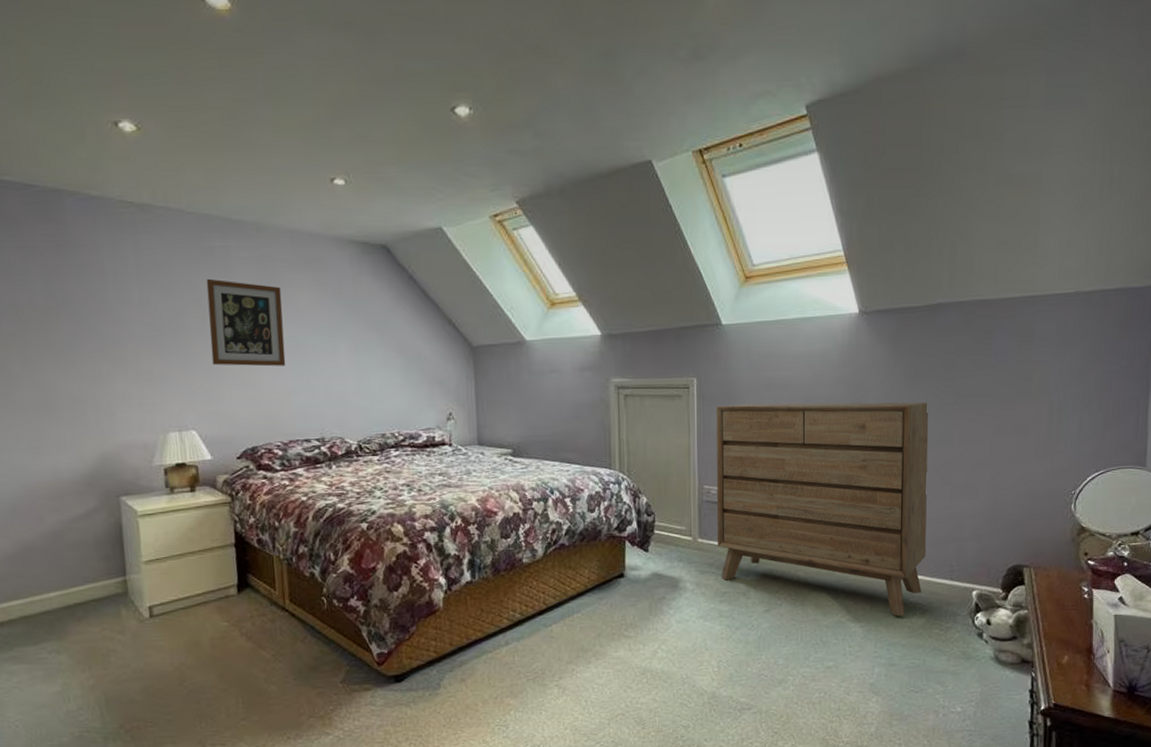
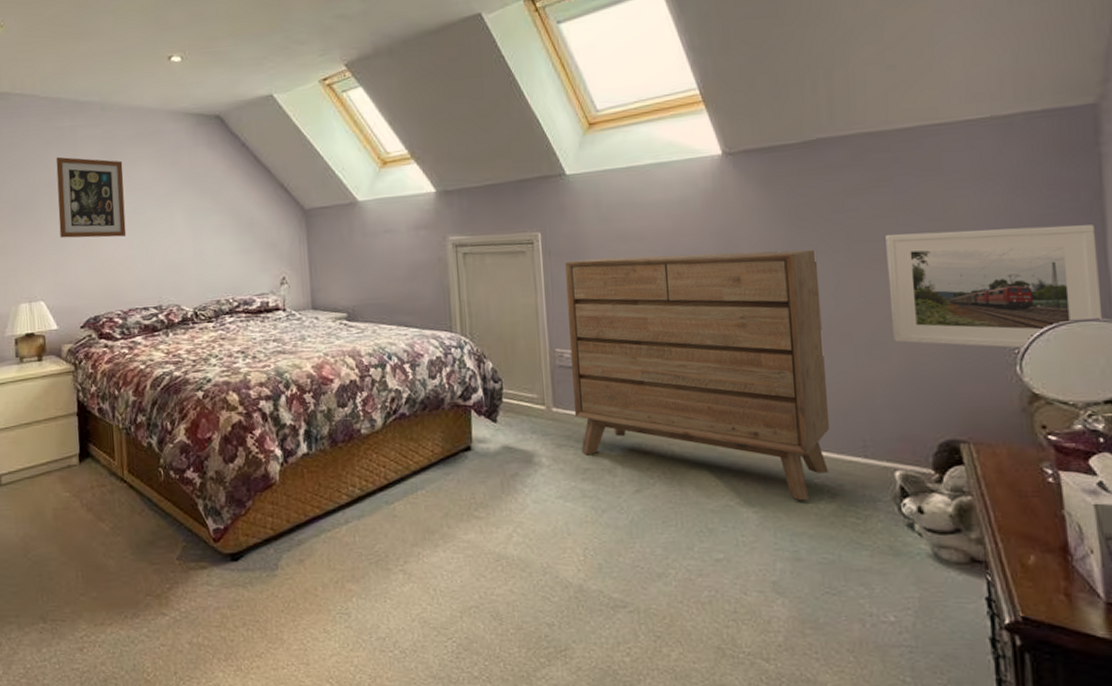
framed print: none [982,388,1142,490] -> present [885,225,1103,349]

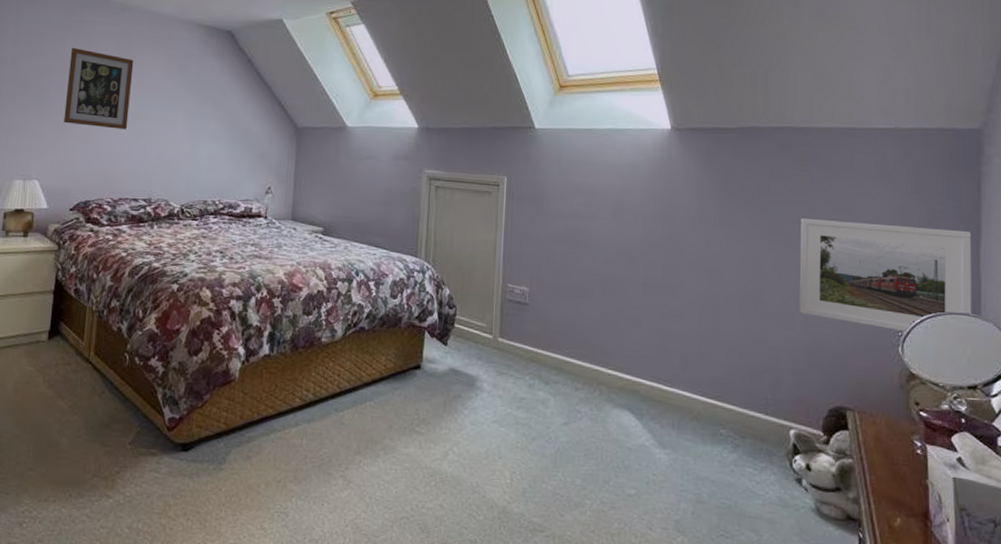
dresser: present [565,249,830,501] -> none [517,205,742,448]

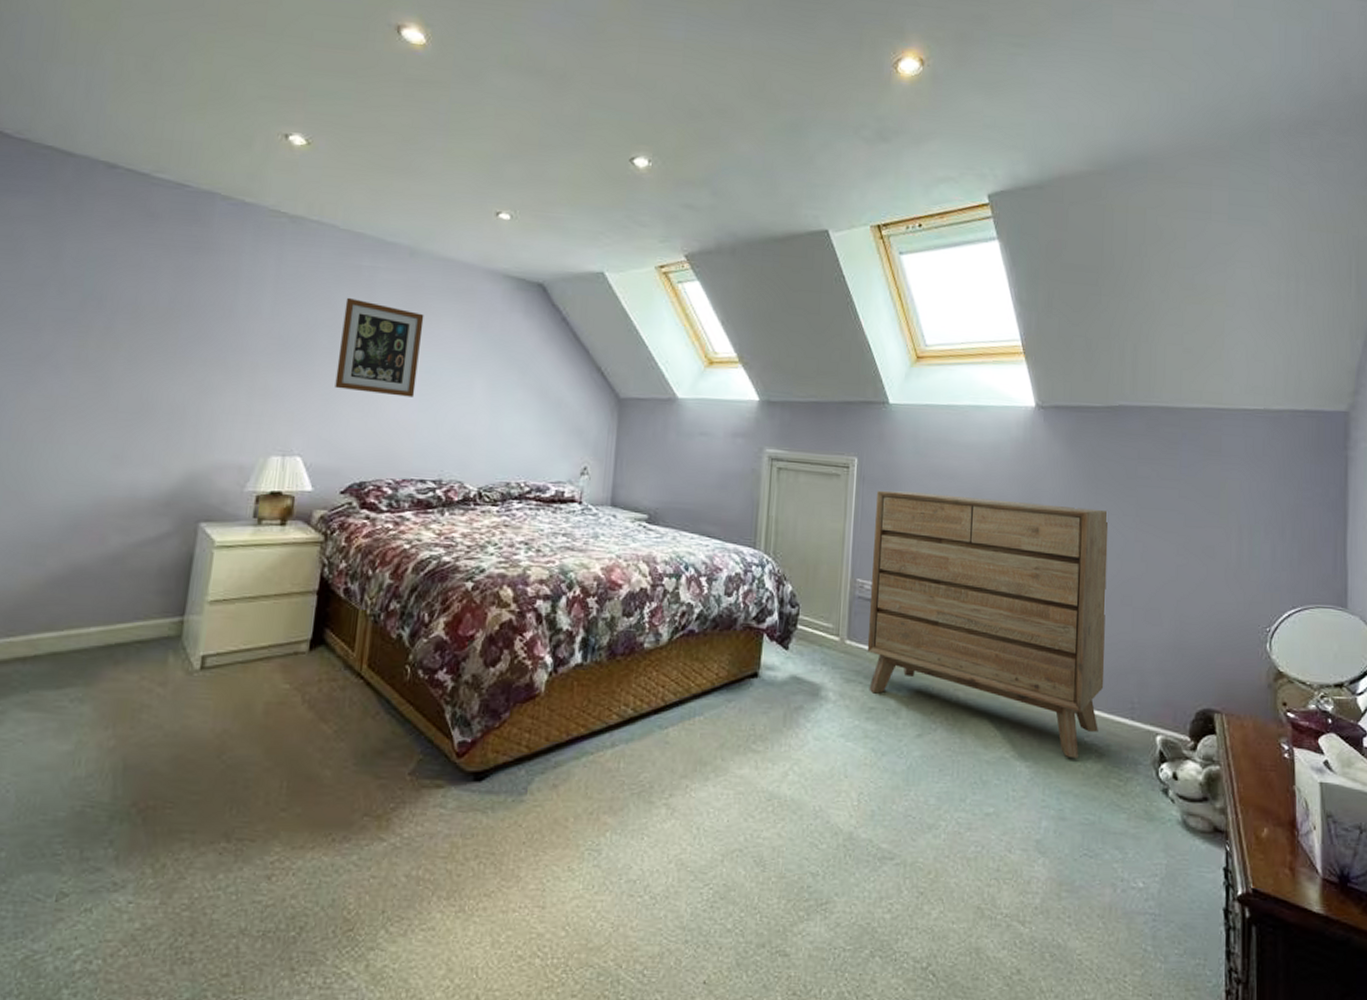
dresser: none [517,205,742,448] -> present [867,490,1109,759]
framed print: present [799,219,972,332] -> none [1166,506,1339,628]

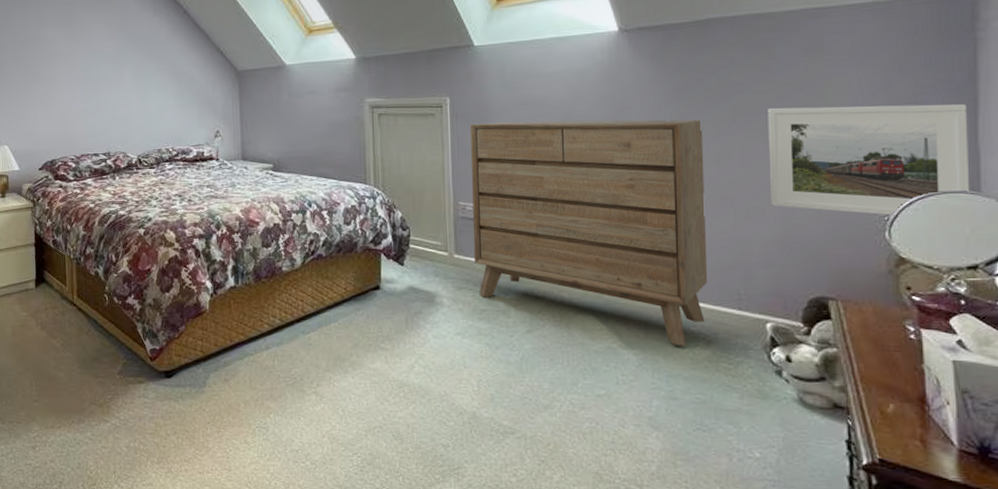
wall art: present [335,297,424,397] -> none [20,19,81,91]
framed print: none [1166,506,1339,628] -> present [768,104,970,216]

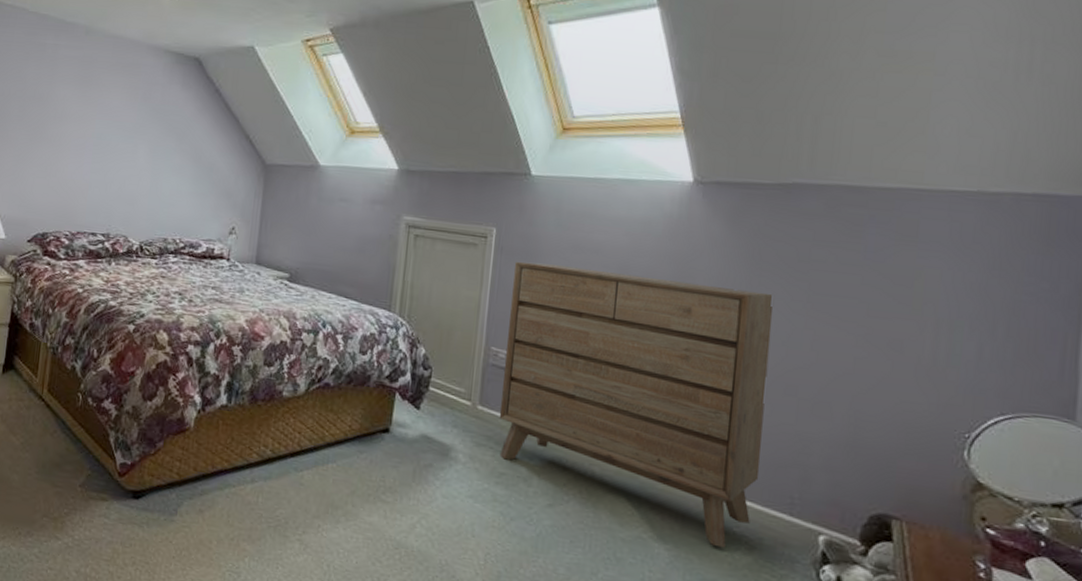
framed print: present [768,104,970,216] -> none [840,293,1070,435]

